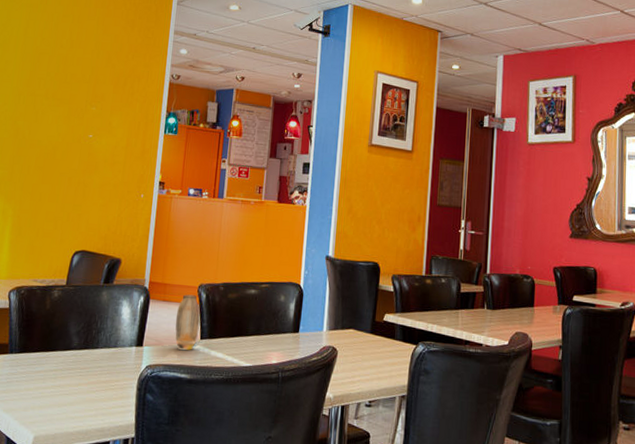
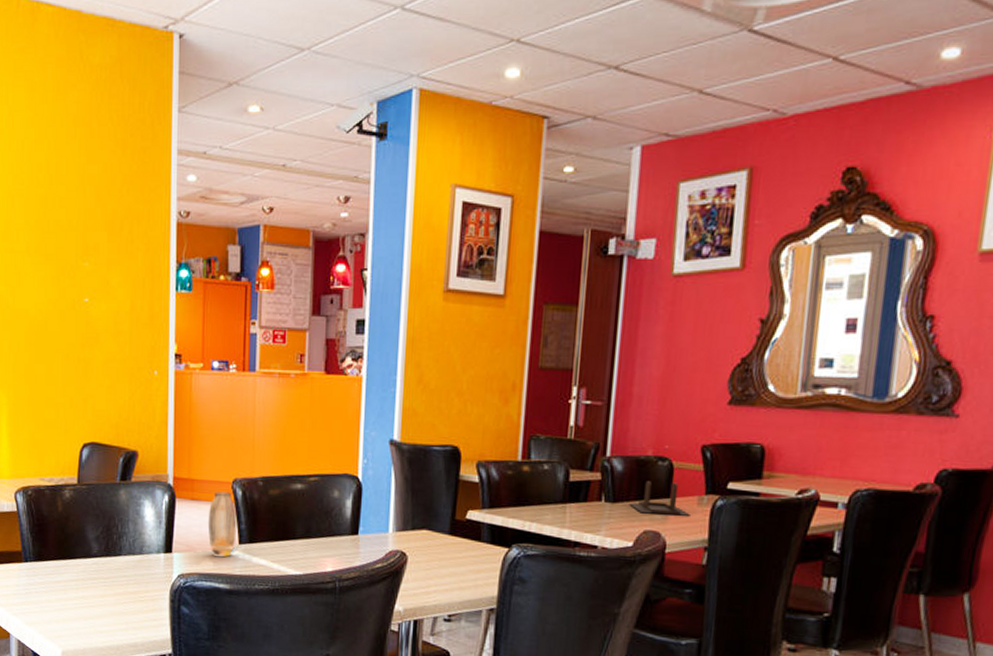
napkin holder: none [504,293,548,322] -> present [629,481,690,518]

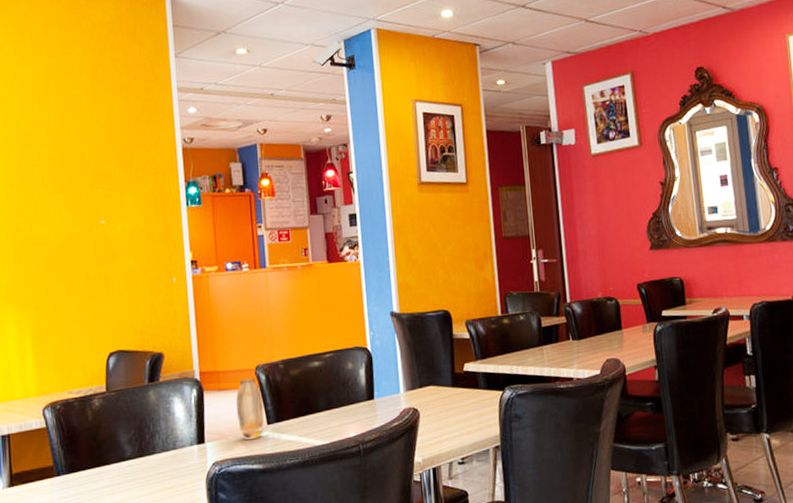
napkin holder: present [629,481,690,518] -> none [591,316,639,346]

